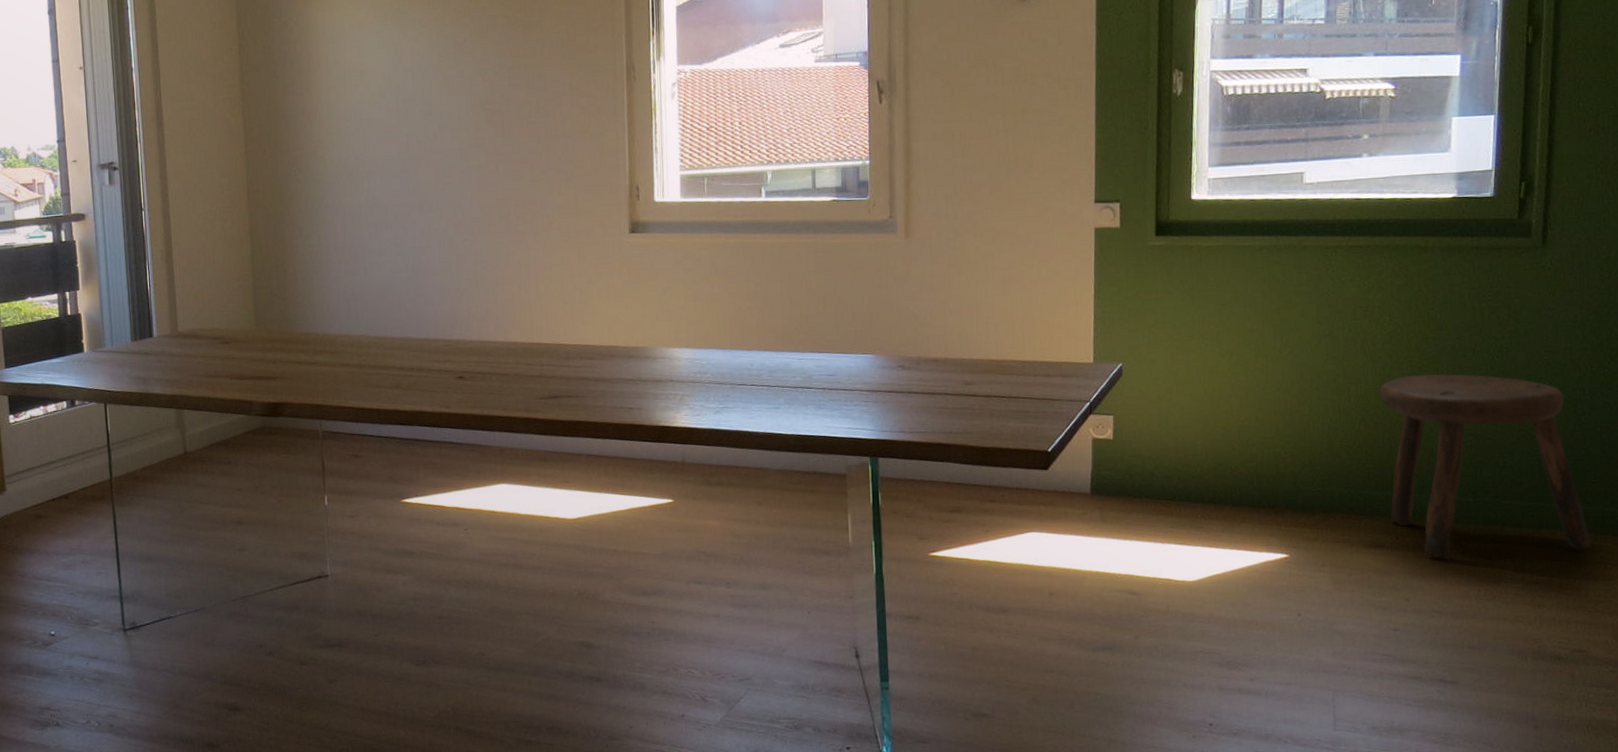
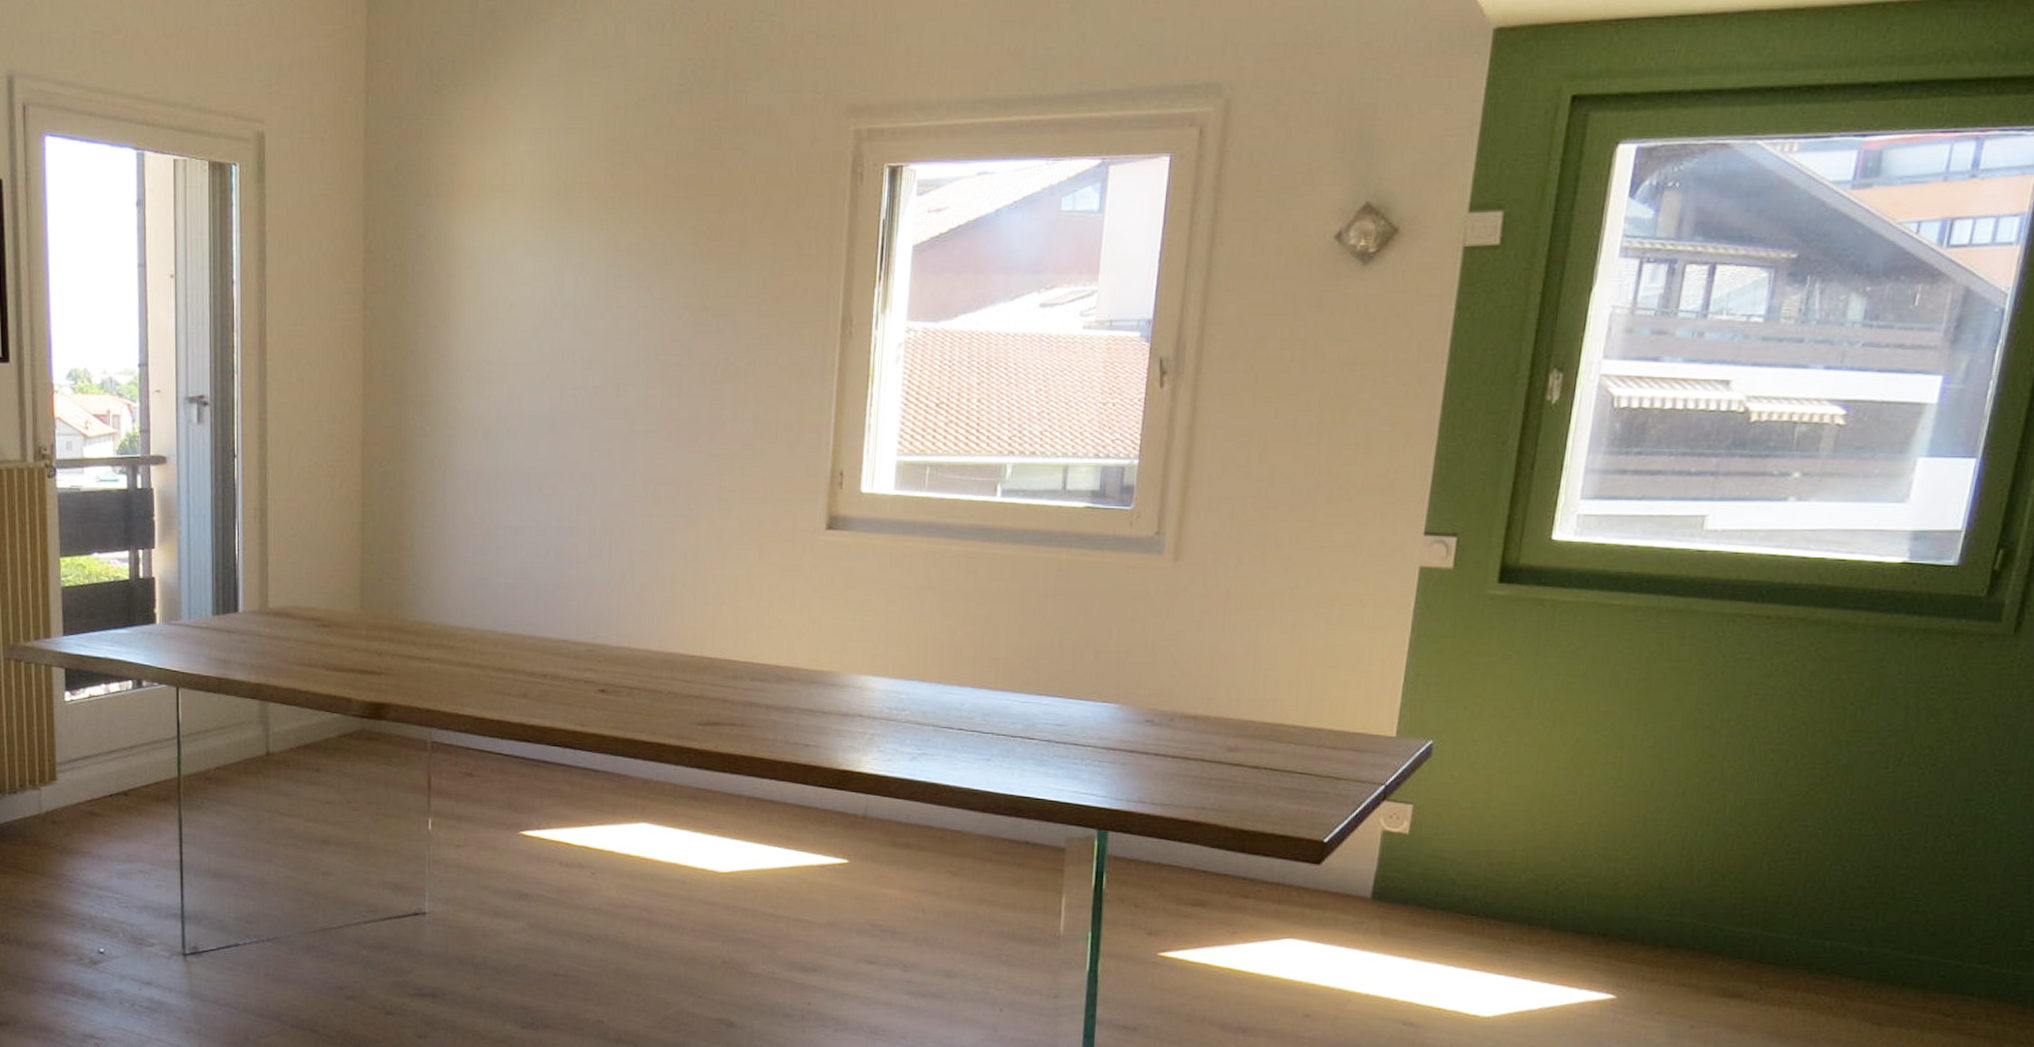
stool: present [1379,373,1591,558] -> none [1756,785,2017,1025]

